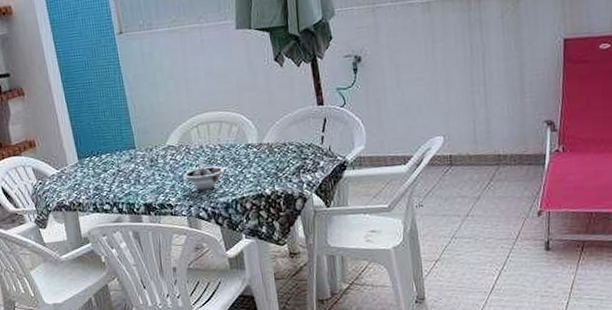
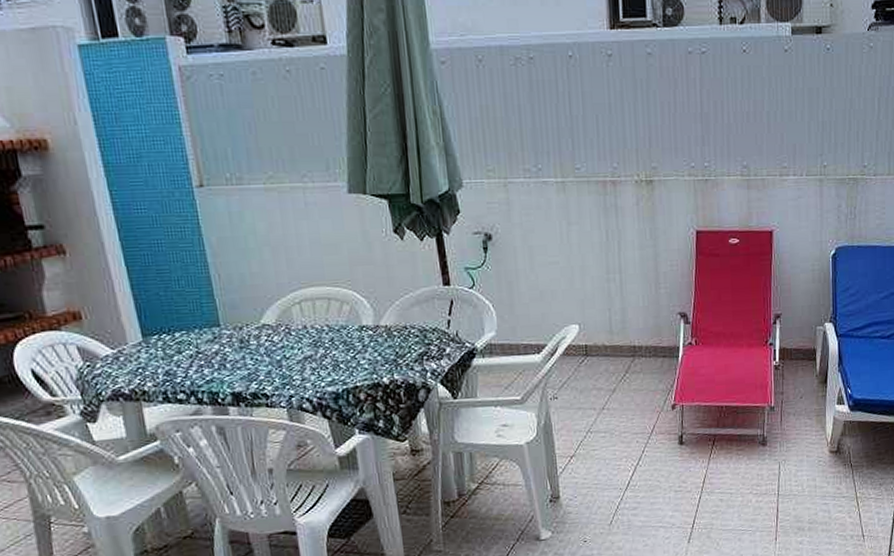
bowl: present [183,159,232,190] -> none [282,341,342,378]

